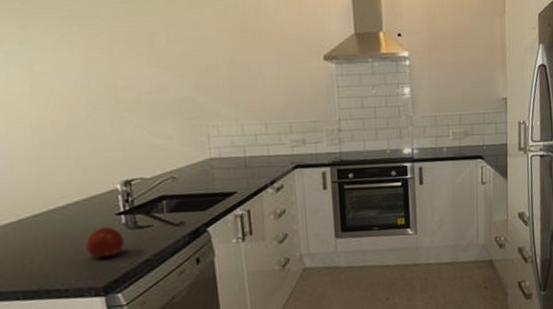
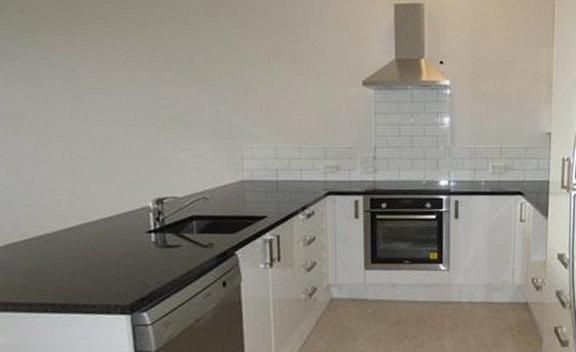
fruit: present [86,226,124,259] -> none [115,244,152,276]

